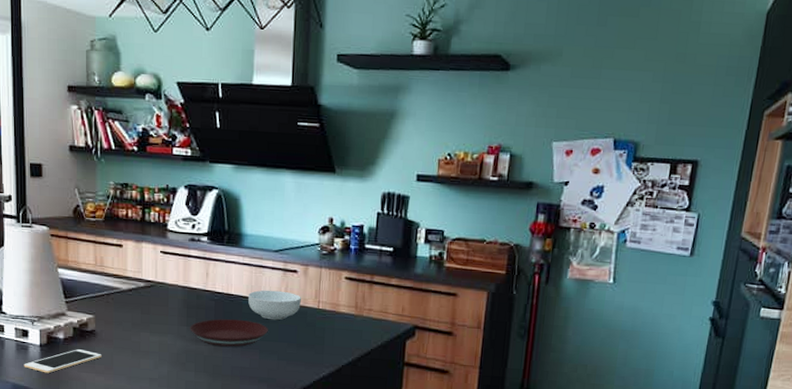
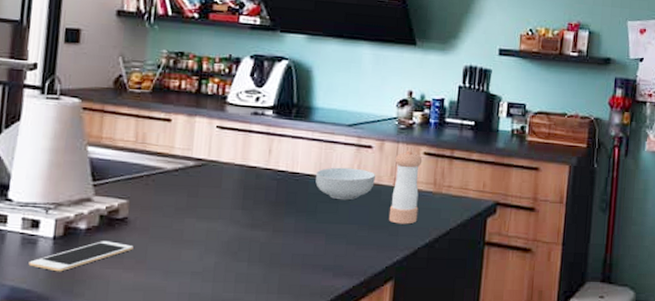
plate: present [190,319,268,347] -> none [245,200,337,232]
pepper shaker: none [314,274,344,344] -> present [388,149,423,224]

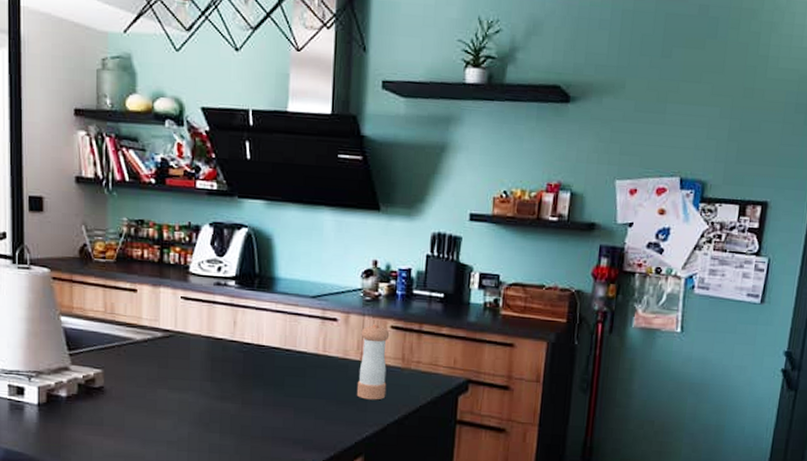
cell phone: present [28,241,134,272] -> none [18,409,112,437]
cereal bowl: present [315,167,375,200] -> none [282,340,342,374]

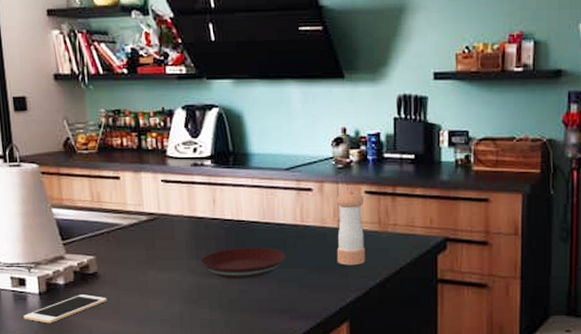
cell phone: none [18,409,112,437] -> present [23,294,107,324]
plate: none [214,373,304,405] -> present [200,248,286,278]

